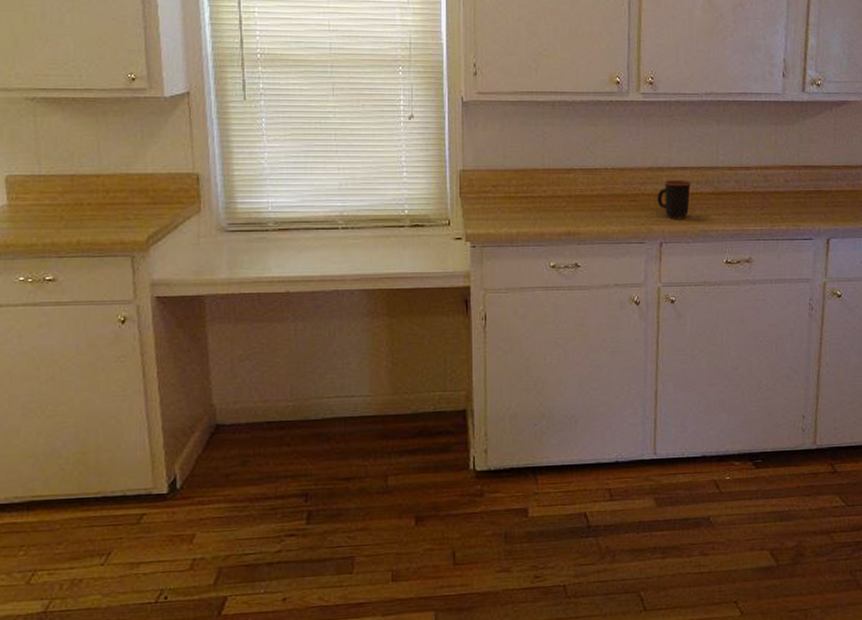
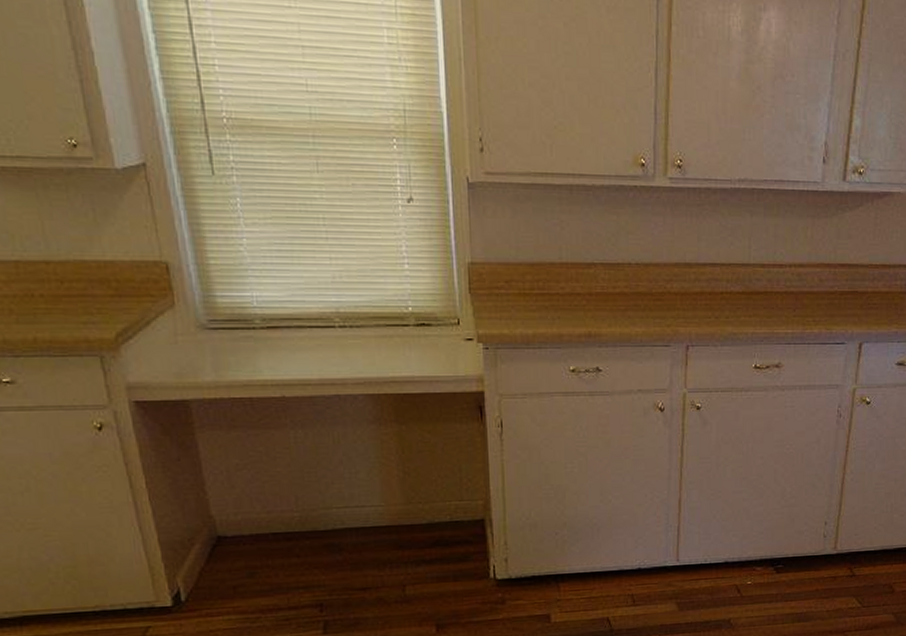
mug: present [657,180,692,219] -> none [684,278,721,320]

